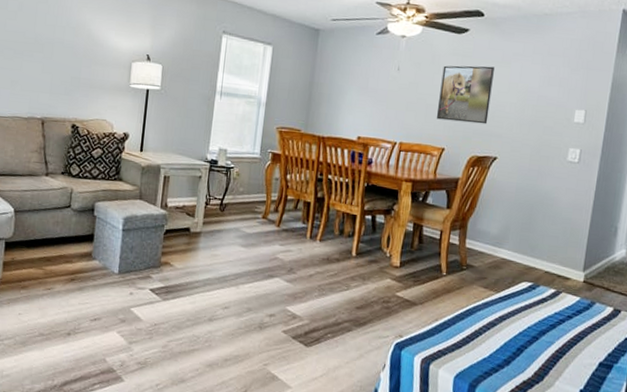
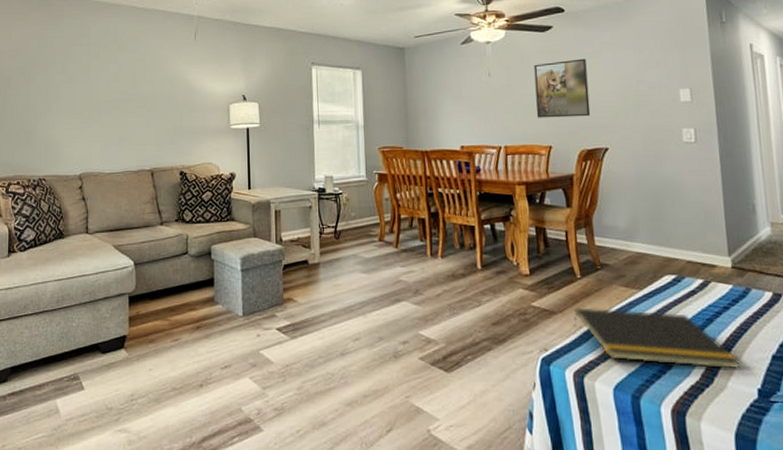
notepad: none [430,302,571,371] -> present [573,307,741,369]

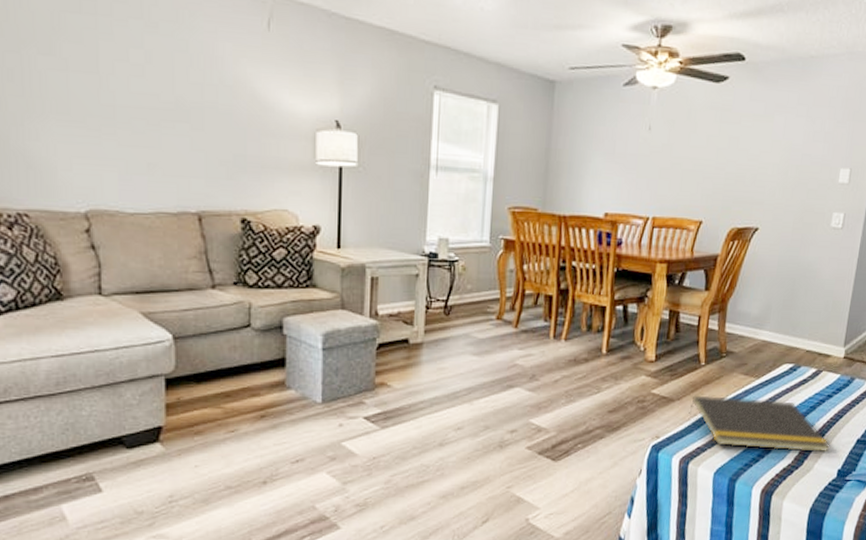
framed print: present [534,58,591,118] -> none [692,121,756,191]

